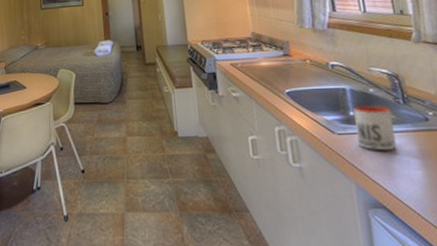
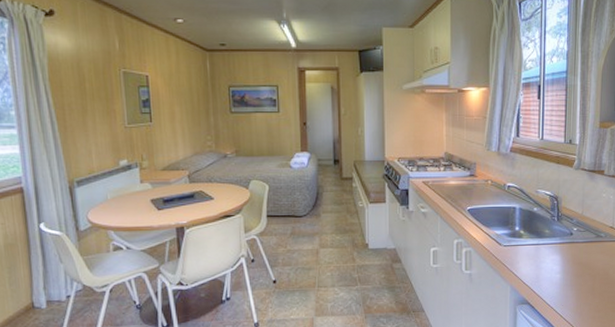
mug: present [353,106,397,150] -> none [518,222,548,259]

